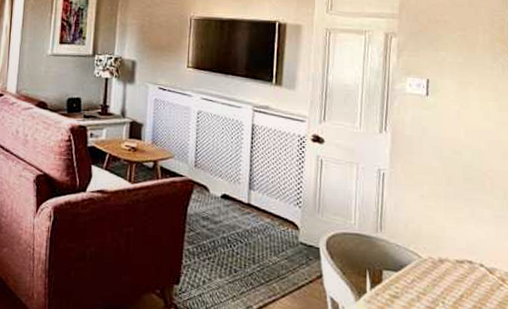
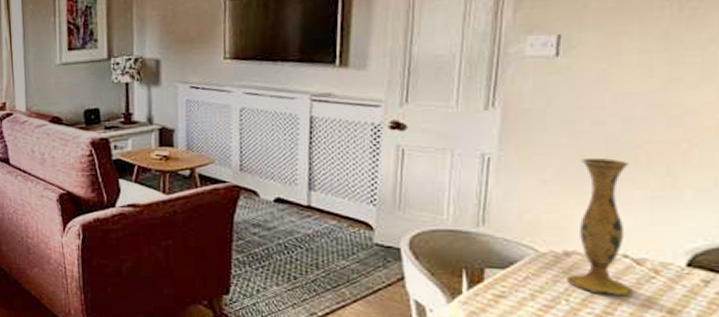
vase: none [442,179,490,301] -> present [567,157,635,296]

